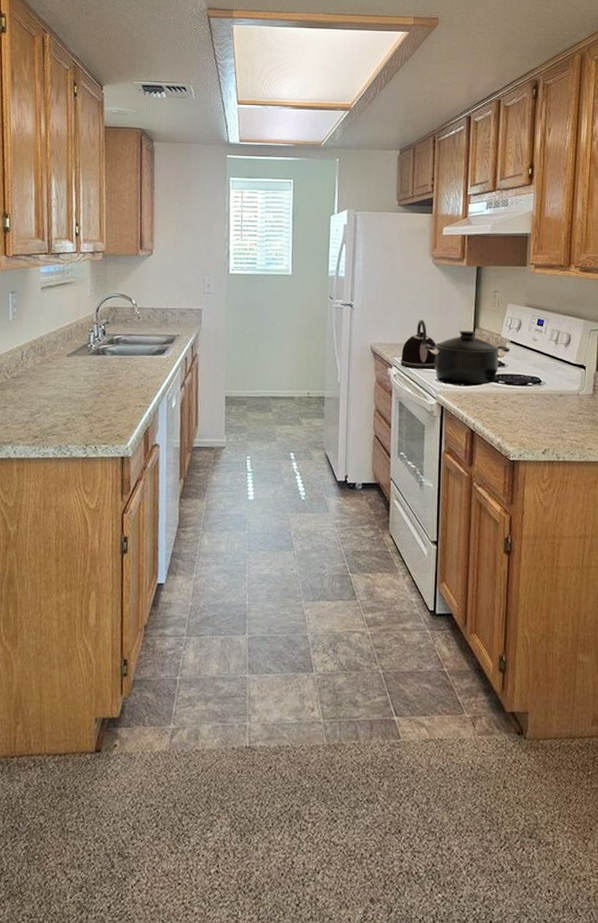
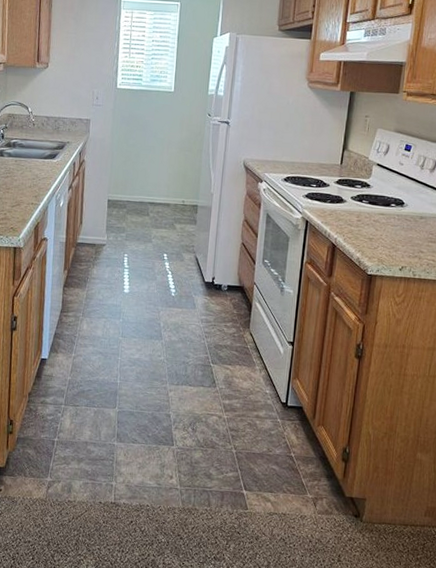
kettle: present [400,320,436,370] -> none [270,139,306,187]
saucepan: present [423,330,510,385] -> none [293,151,376,203]

